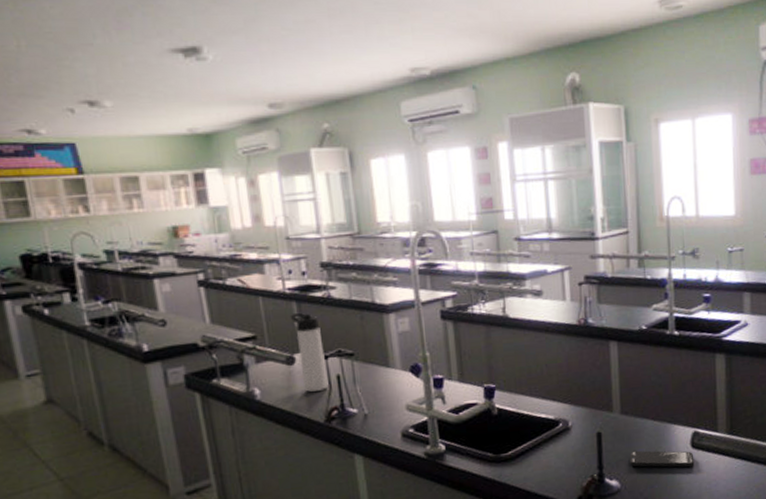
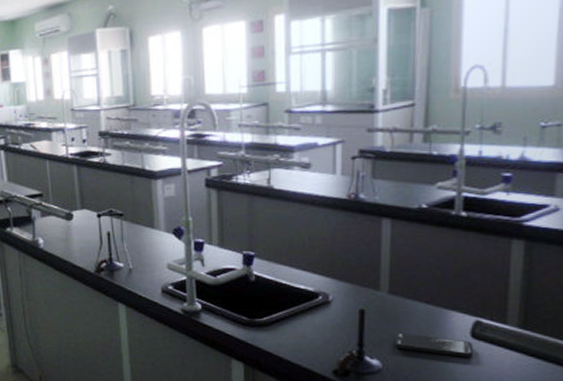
thermos bottle: present [290,312,329,393] -> none [71,175,100,246]

